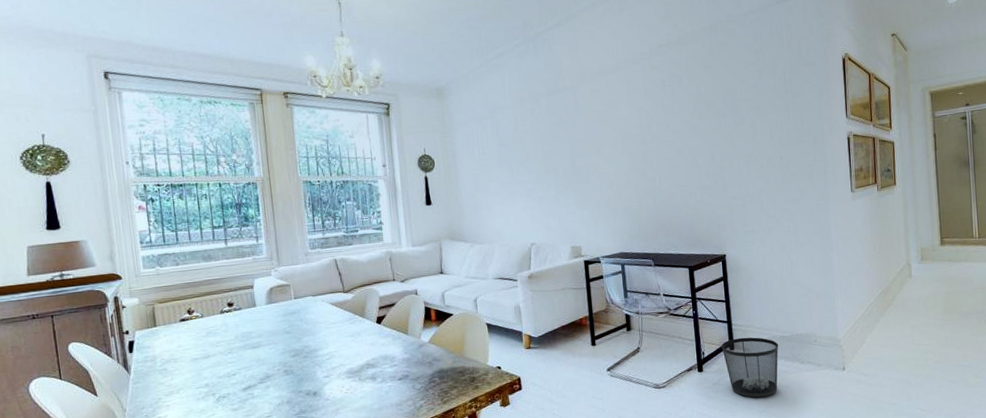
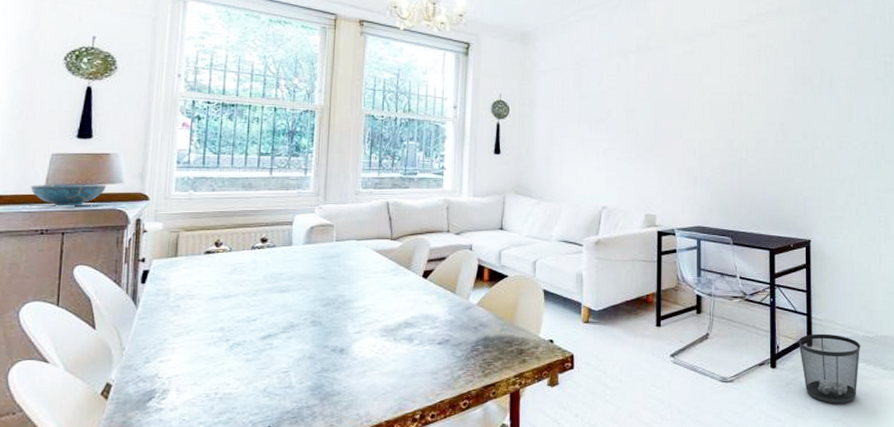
decorative bowl: none [14,269,82,293] -> present [30,184,107,207]

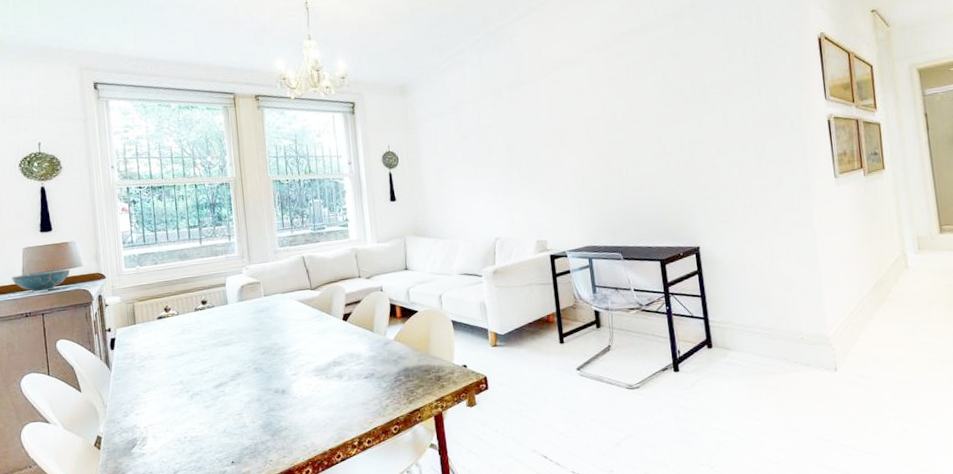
waste bin: present [798,333,861,404] -> none [698,334,762,401]

